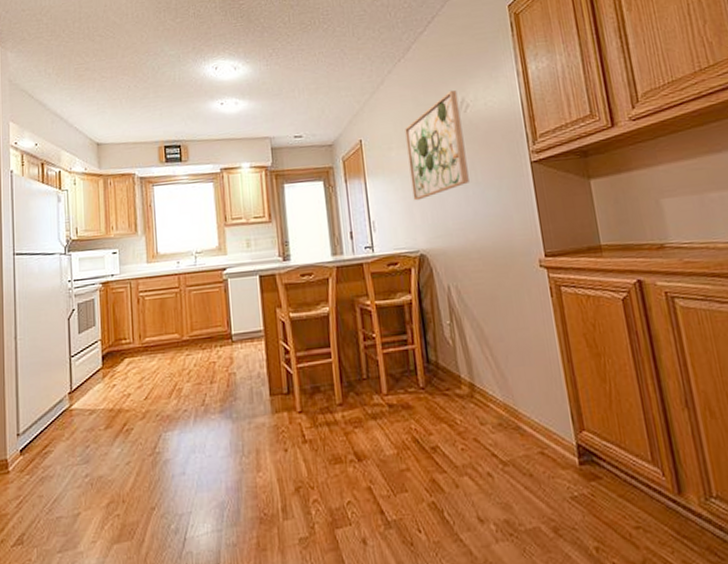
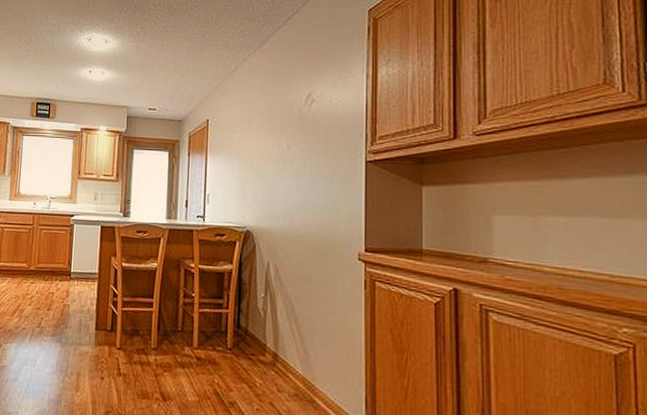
wall art: present [405,90,469,201] -> none [248,84,305,182]

